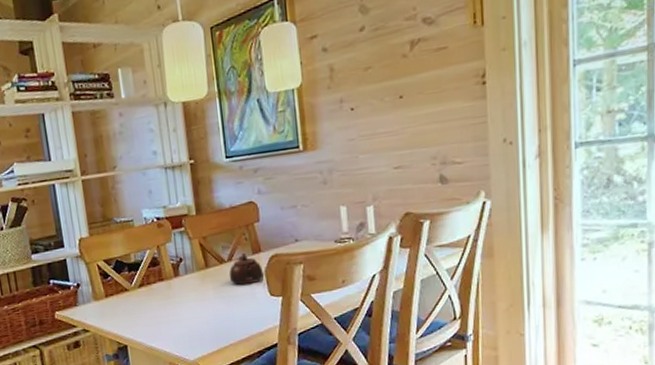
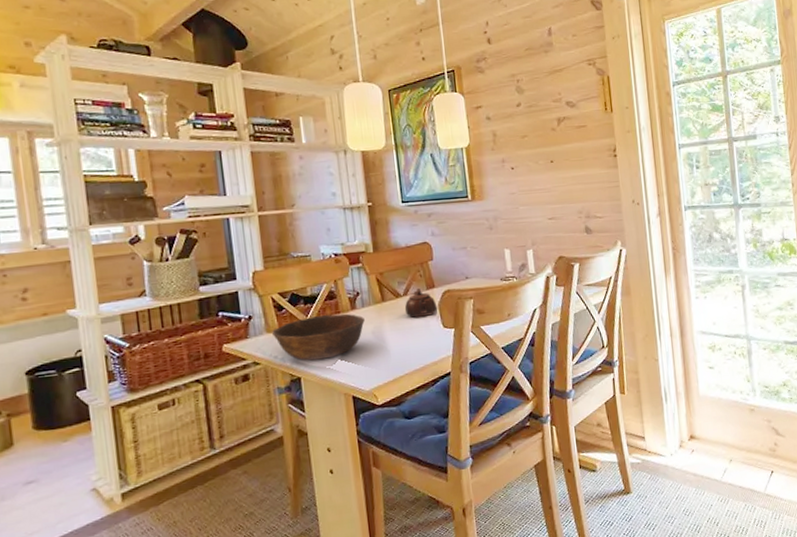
bowl: none [99,280,188,329] -> present [272,313,365,361]

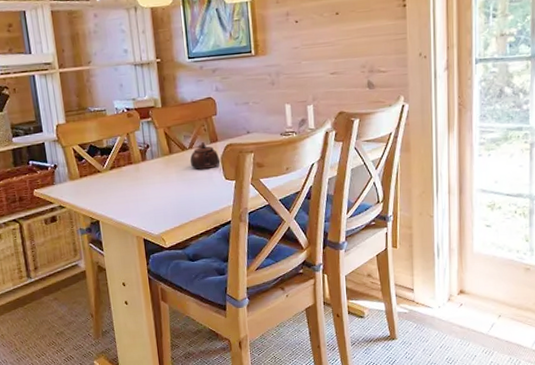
bowl: present [272,313,365,361] -> none [74,164,154,206]

